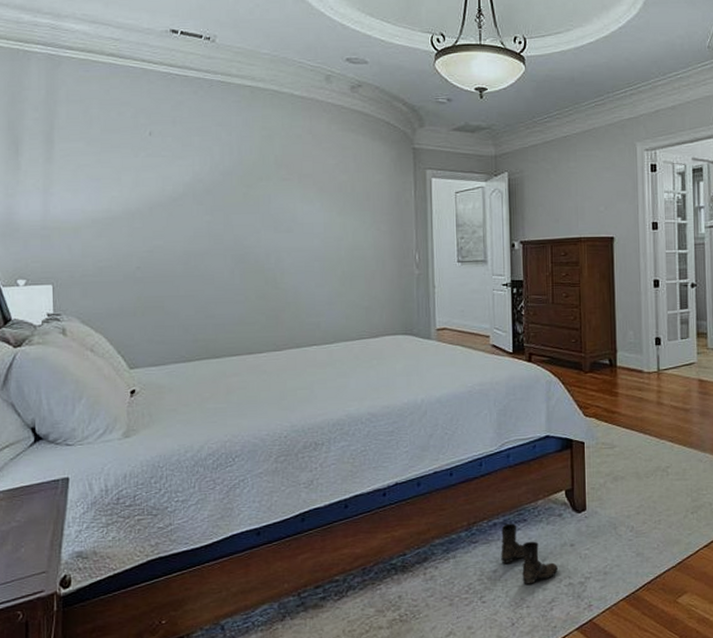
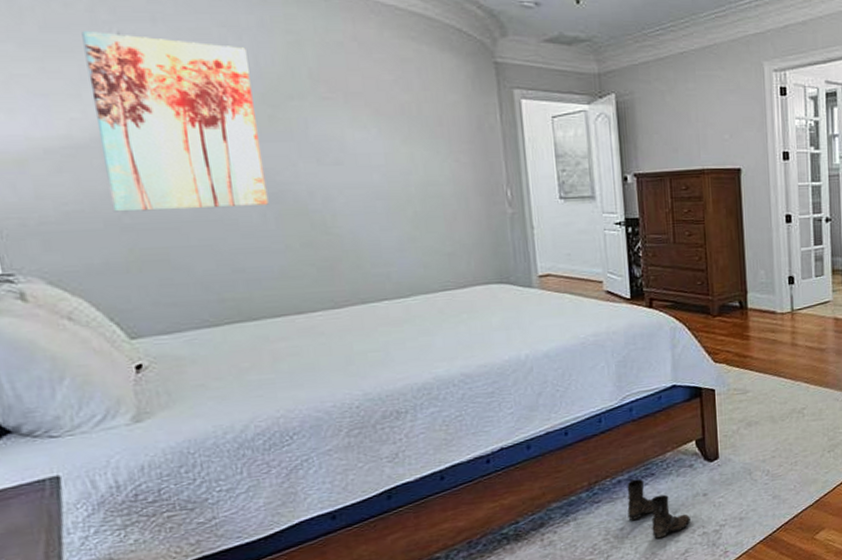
wall art: none [127,132,237,268] -> present [81,31,269,212]

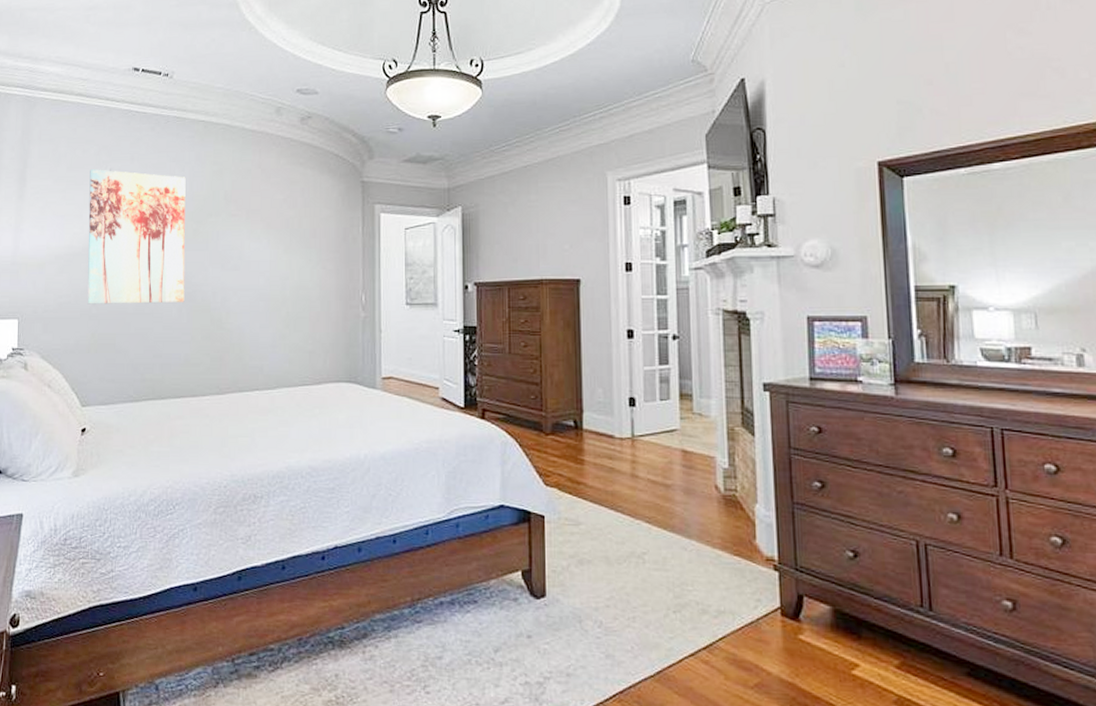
boots: present [627,479,690,539] -> none [447,604,512,678]

